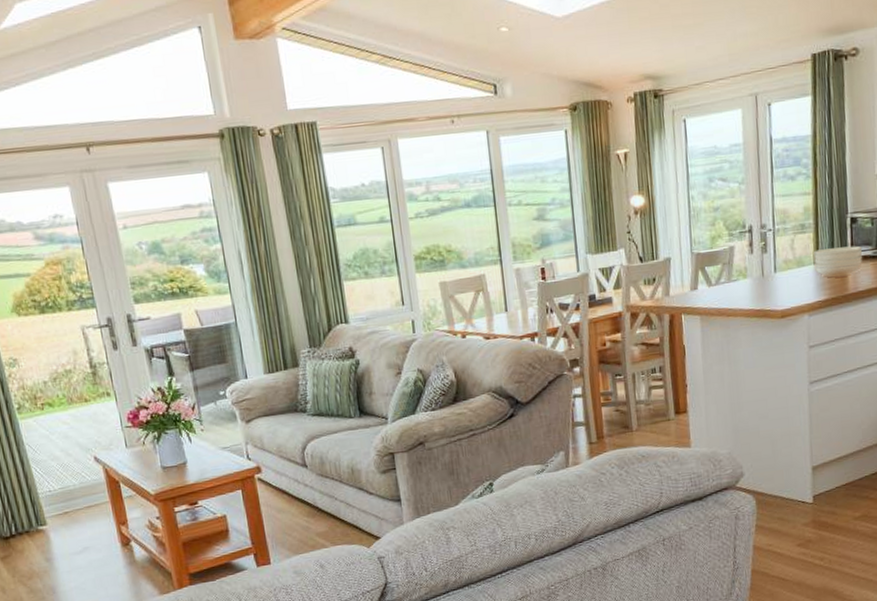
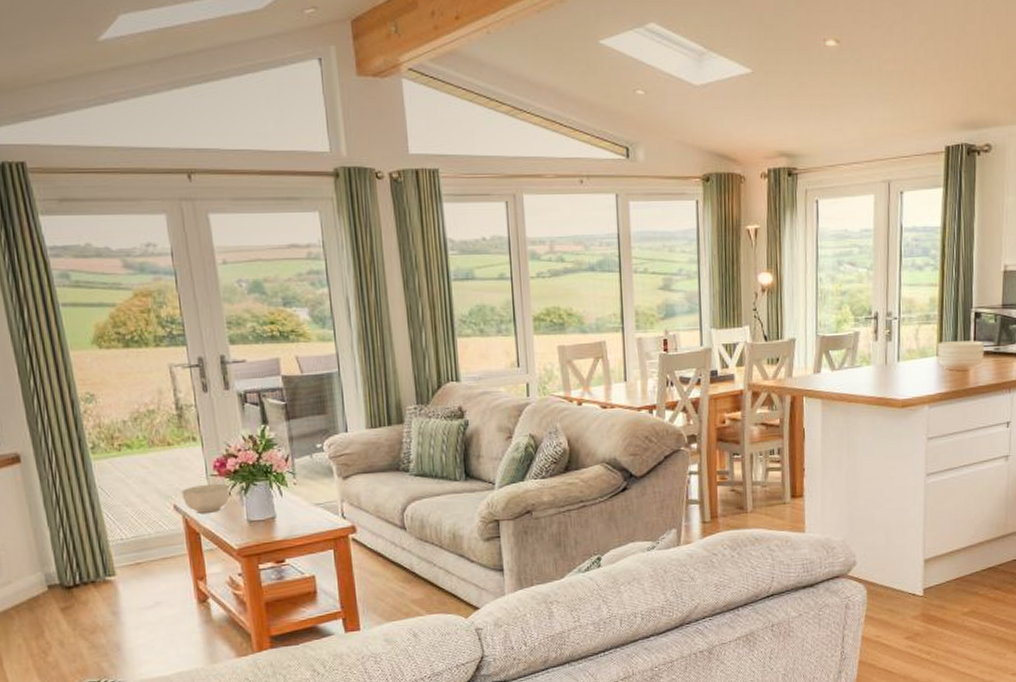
bowl: none [100,434,144,463] -> present [181,483,229,513]

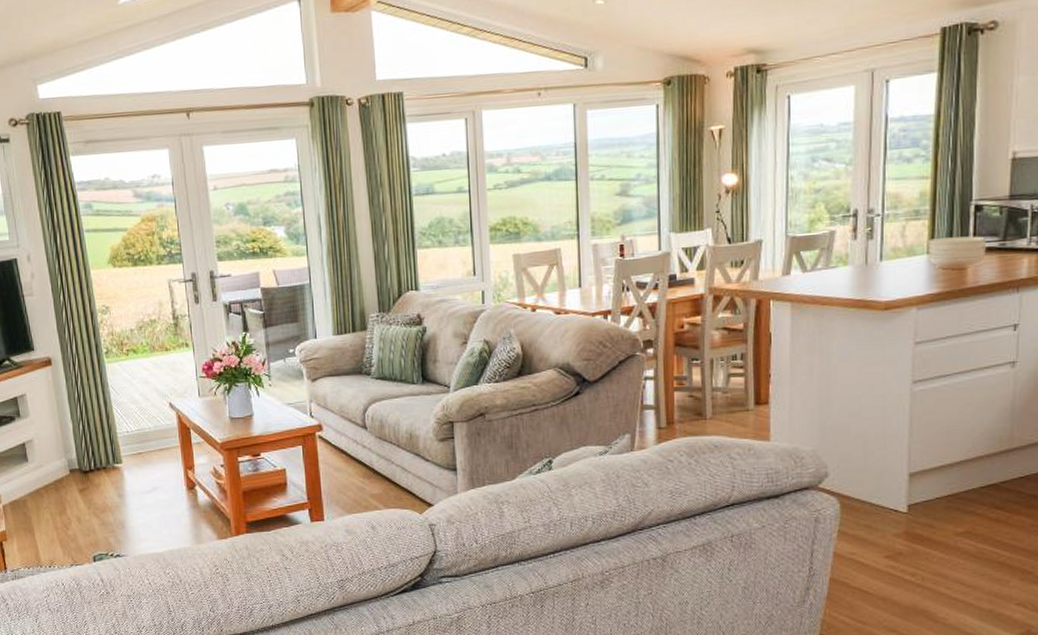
bowl: present [181,483,229,513] -> none [176,384,215,411]

